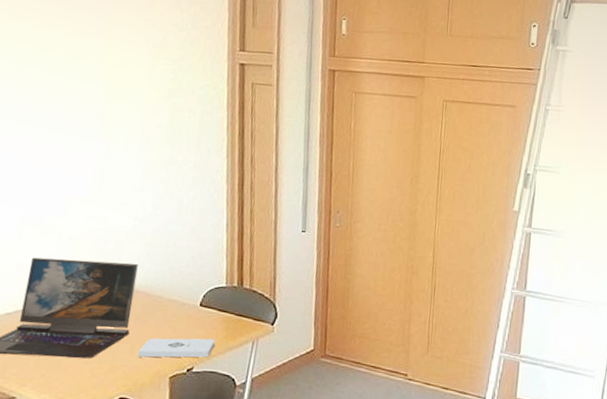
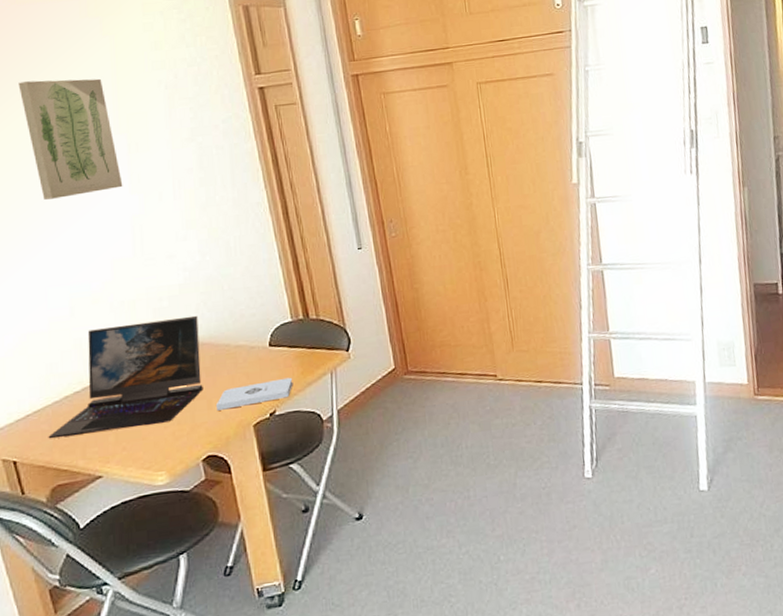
wall art: none [15,13,95,130] -> present [18,78,123,200]

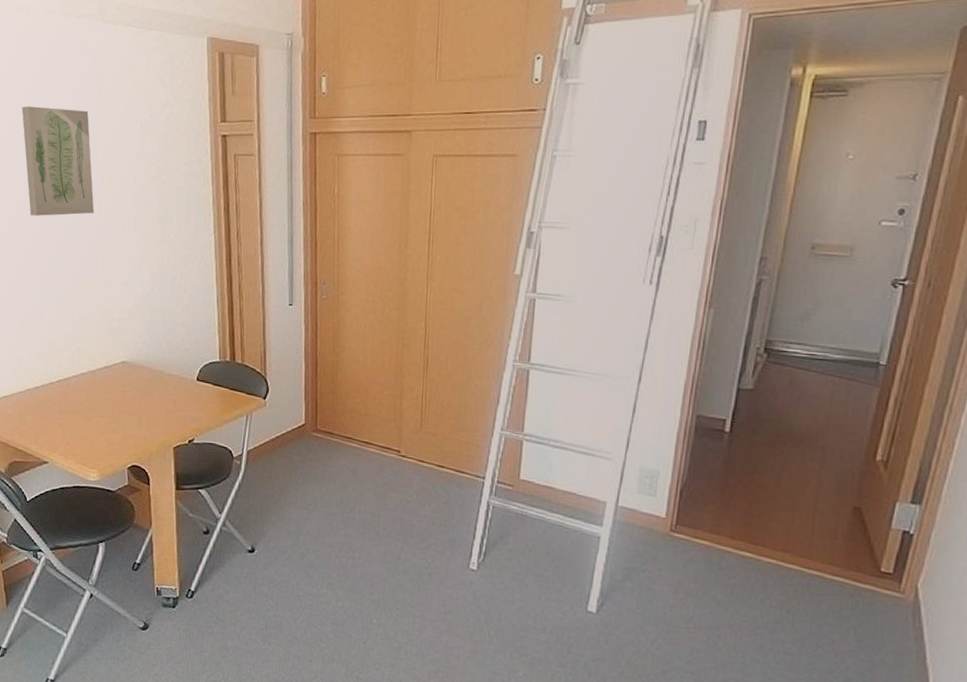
laptop: present [48,315,203,439] -> none [11,336,141,429]
notepad: present [215,377,293,411] -> none [144,410,213,430]

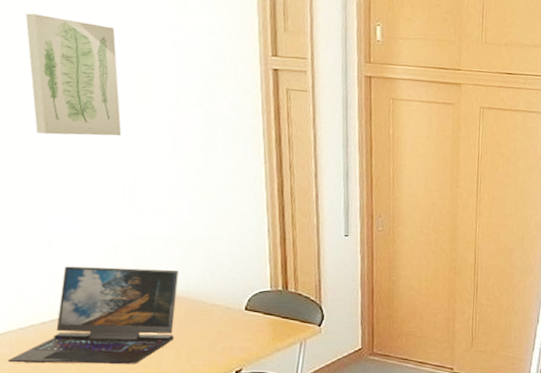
laptop: none [11,336,141,429] -> present [7,266,179,365]

